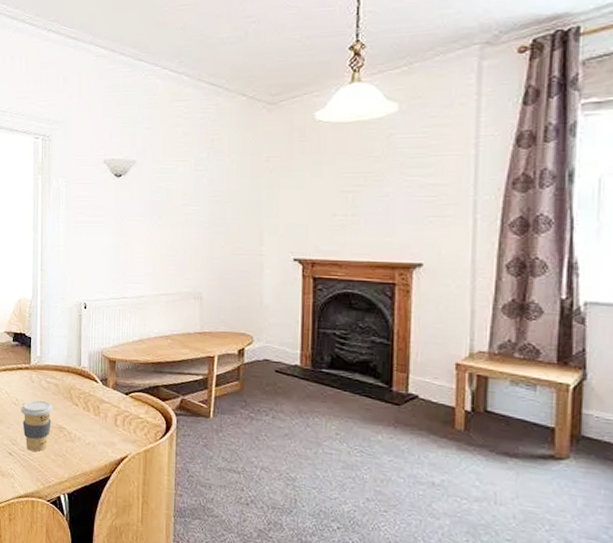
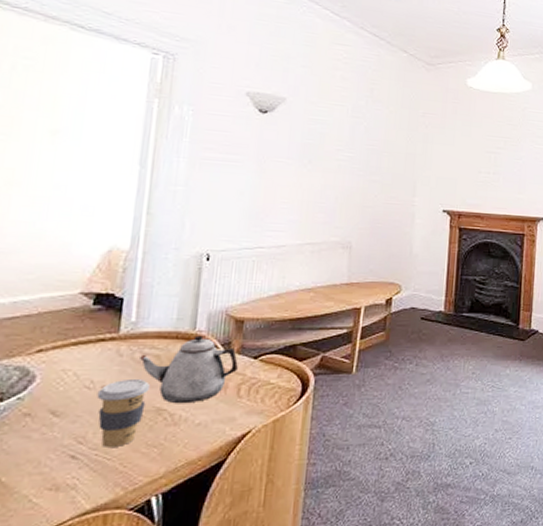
teapot: none [45,370,114,426] -> present [140,335,238,404]

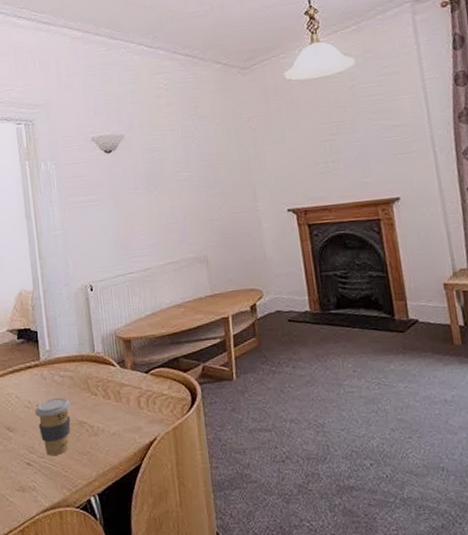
teapot: present [140,335,238,404] -> none [58,356,134,417]

